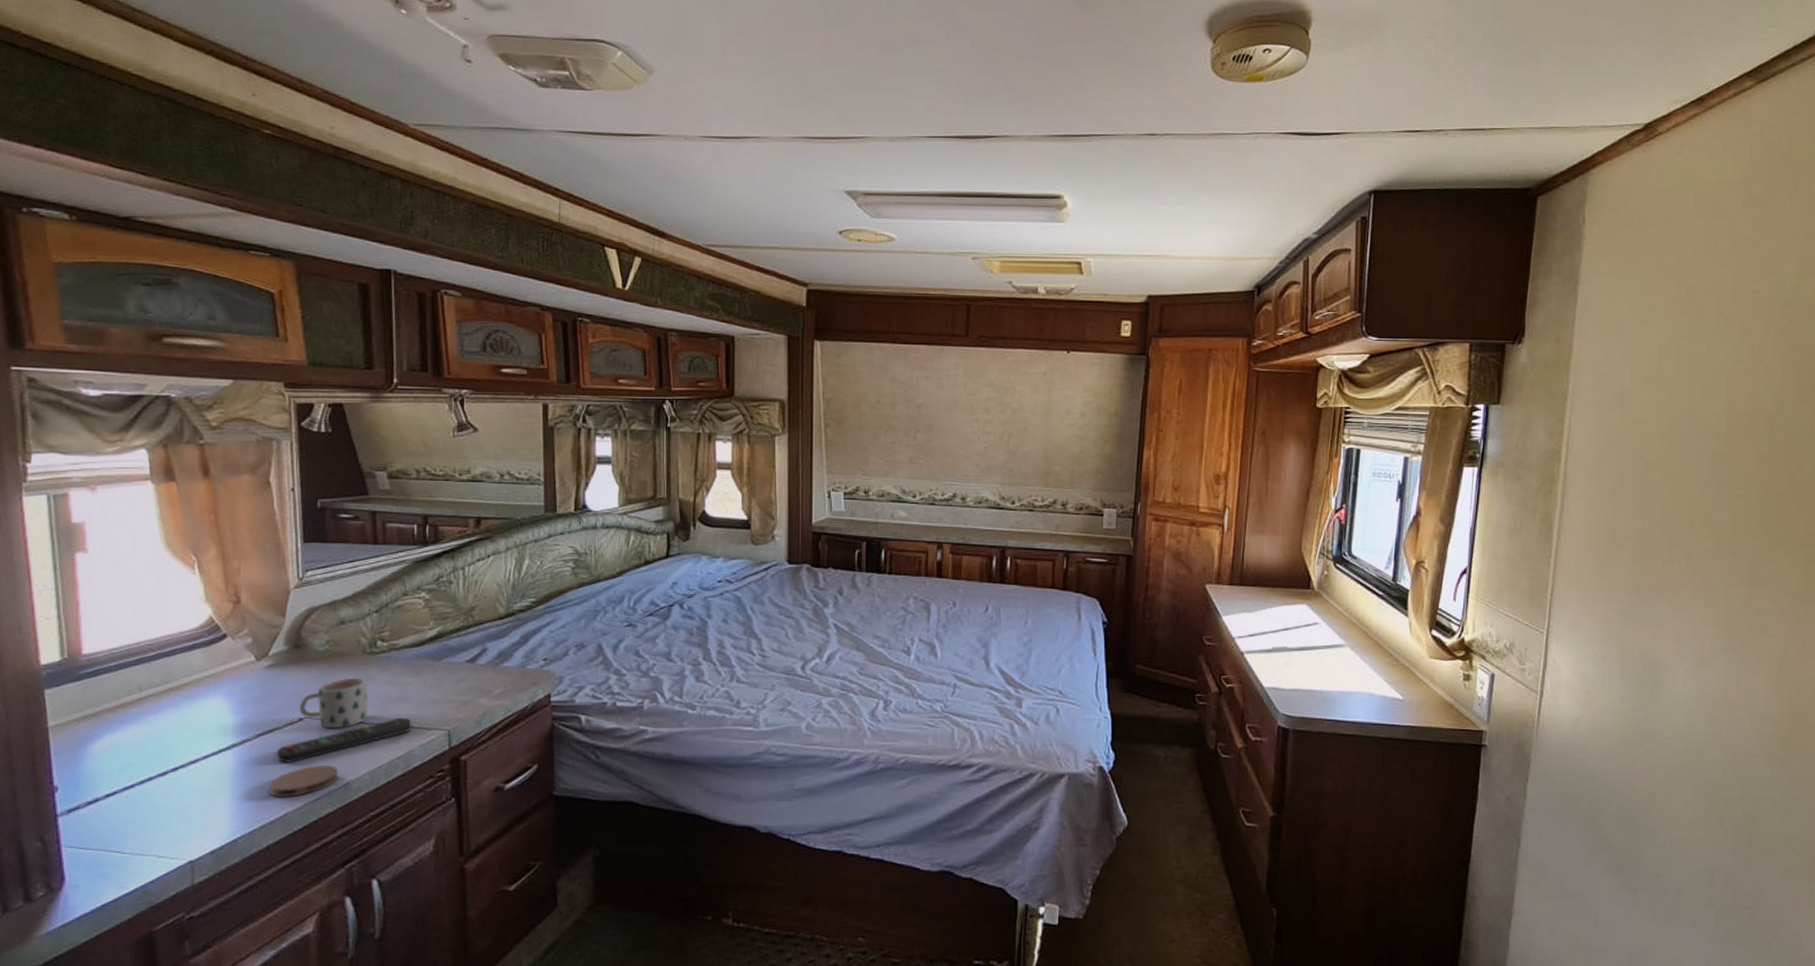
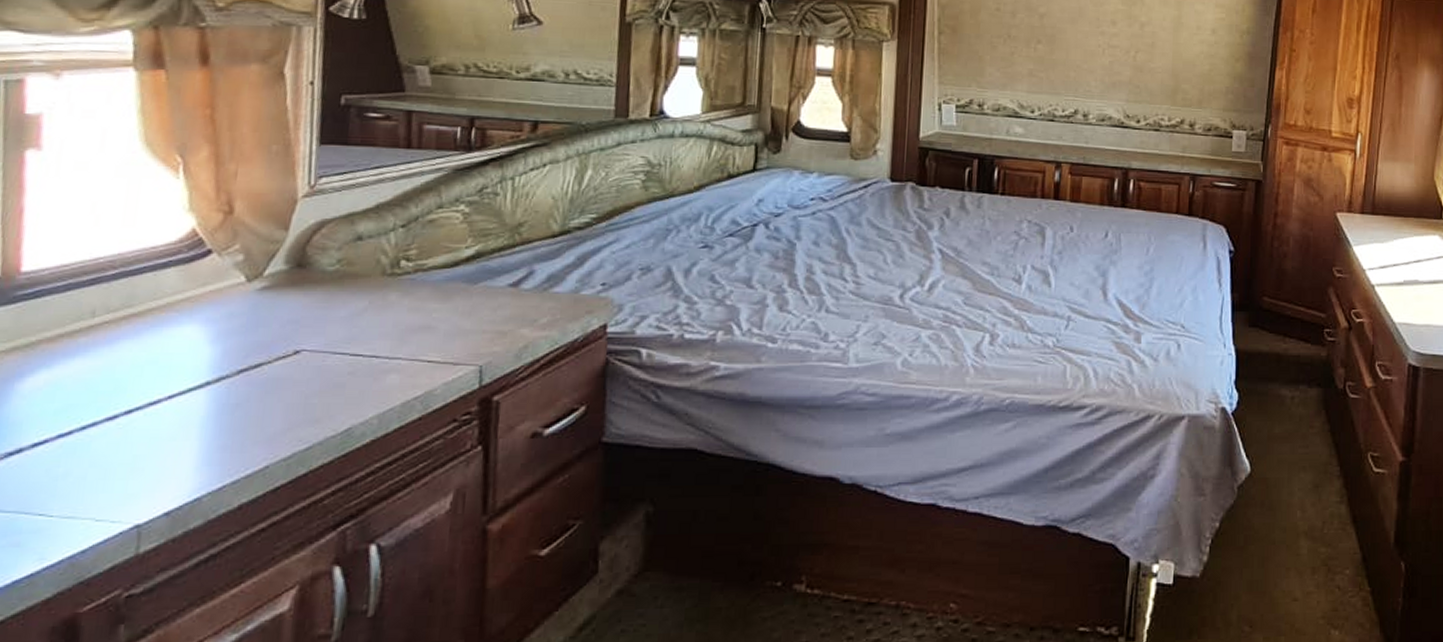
coaster: present [268,764,339,798] -> none [248,406,340,447]
remote control: present [277,717,412,763] -> none [262,350,436,404]
mug: present [299,677,368,729] -> none [296,302,385,364]

